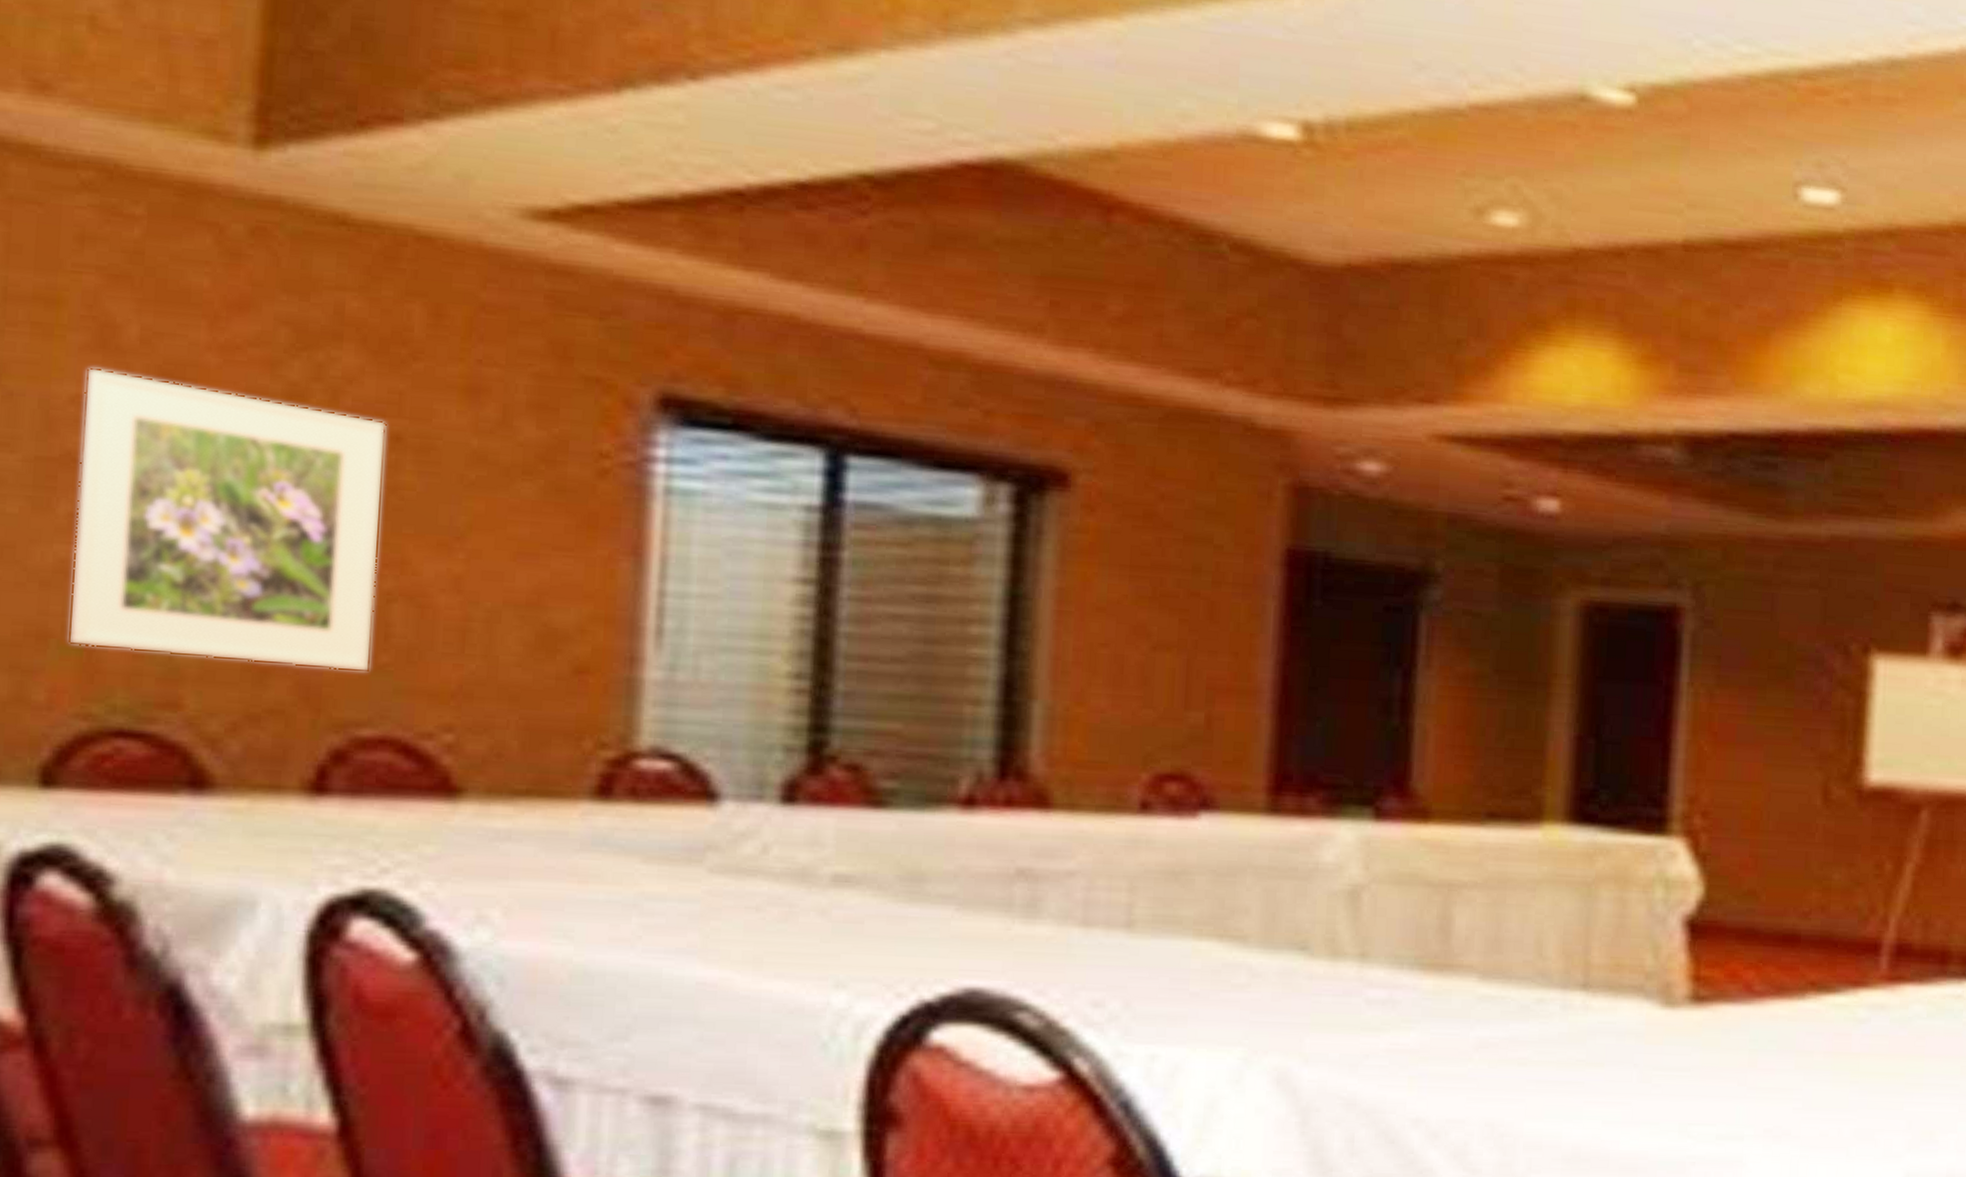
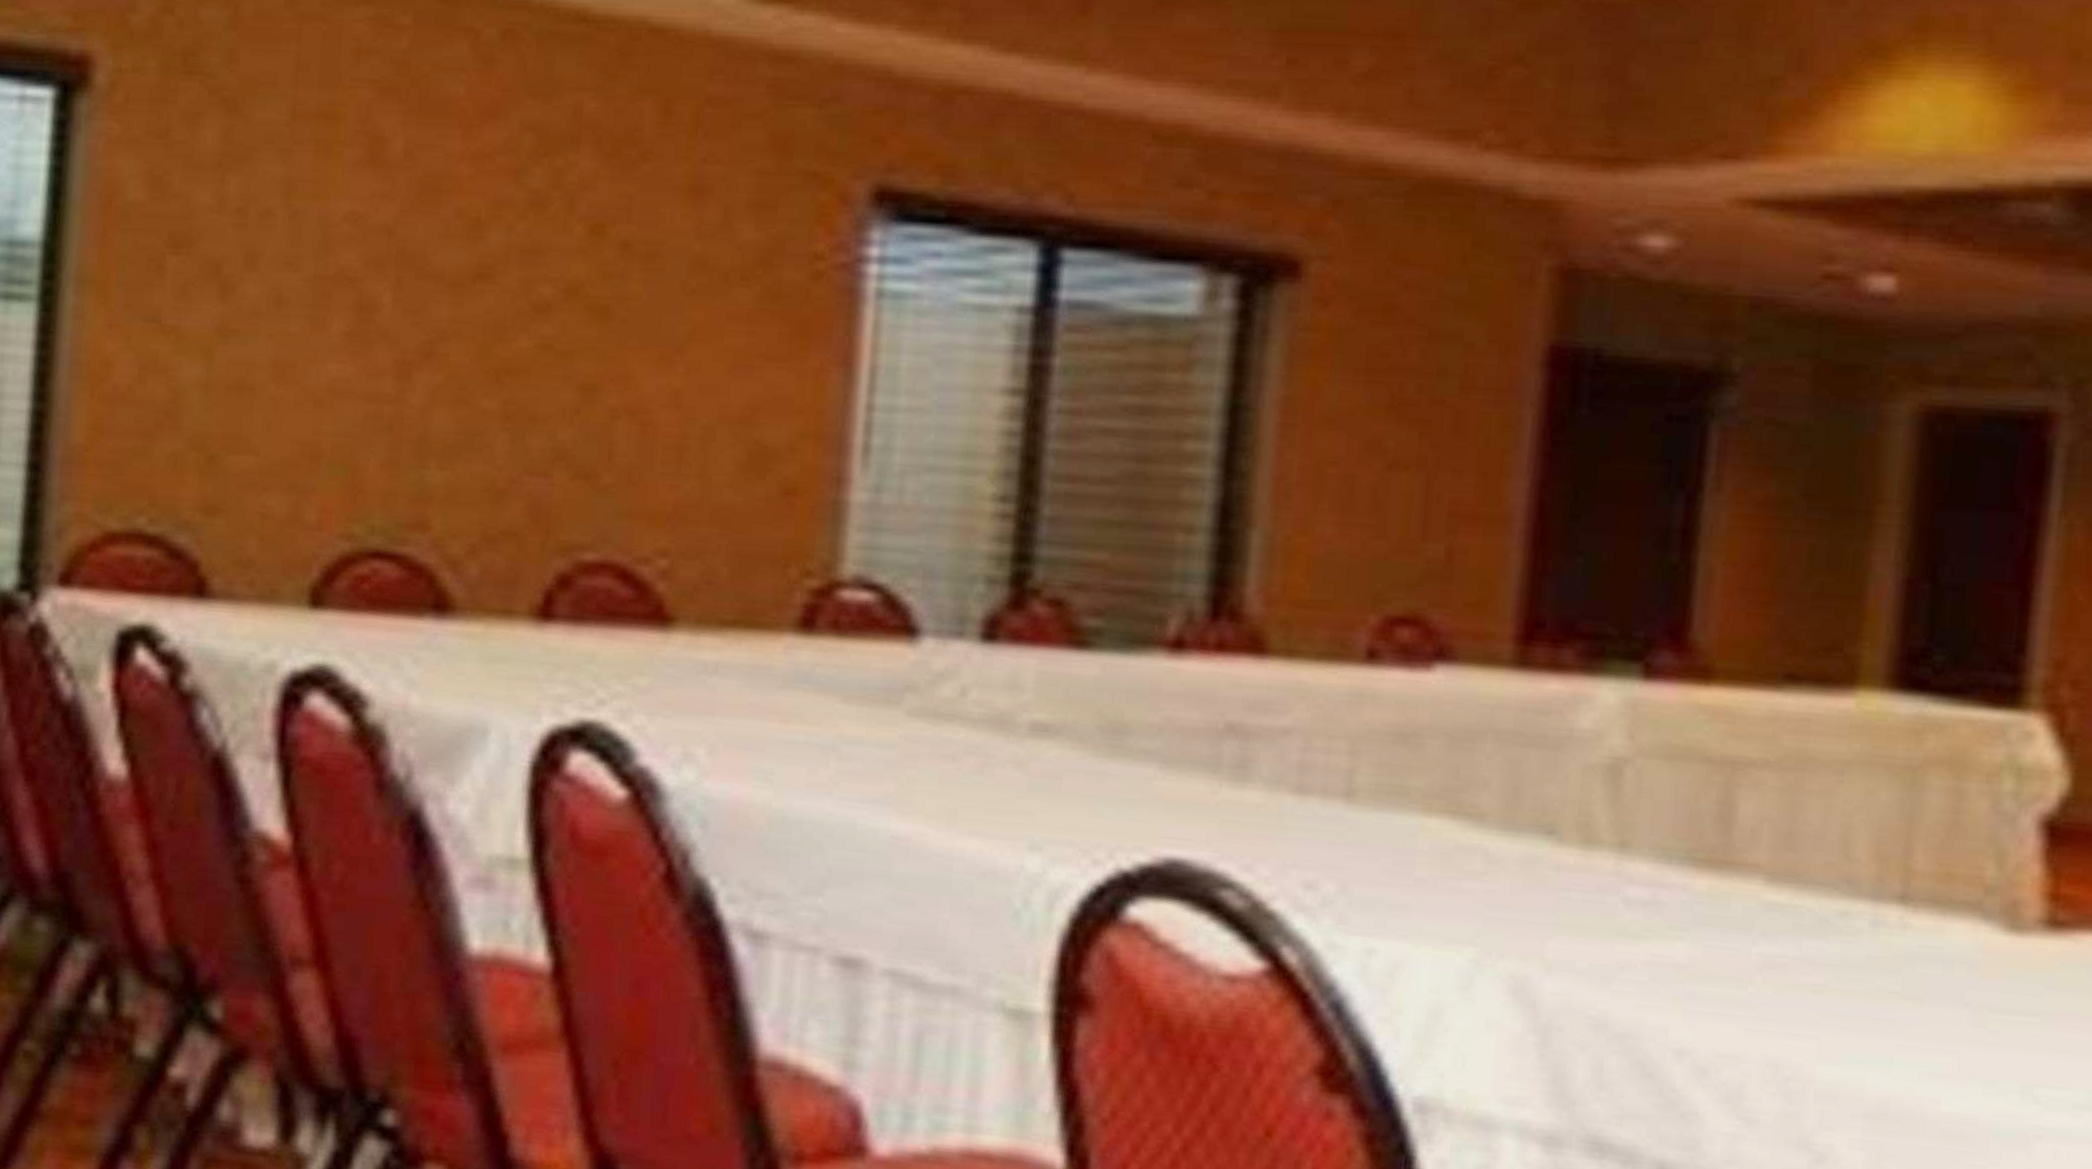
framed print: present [67,367,387,673] -> none [336,183,617,493]

